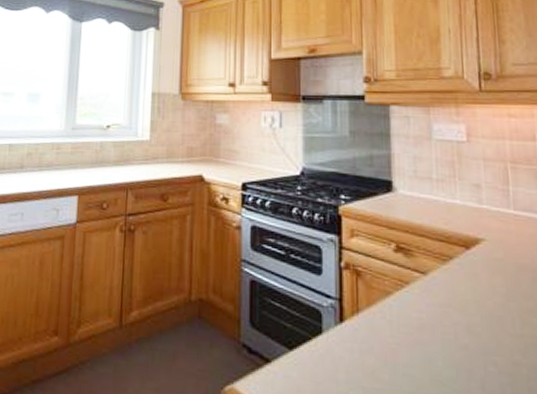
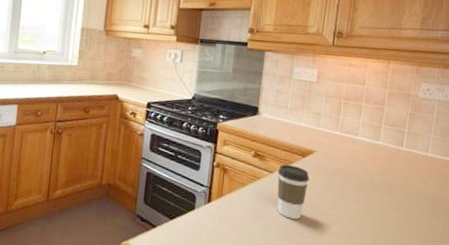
coffee cup: none [434,260,482,344] -> present [277,164,310,219]

